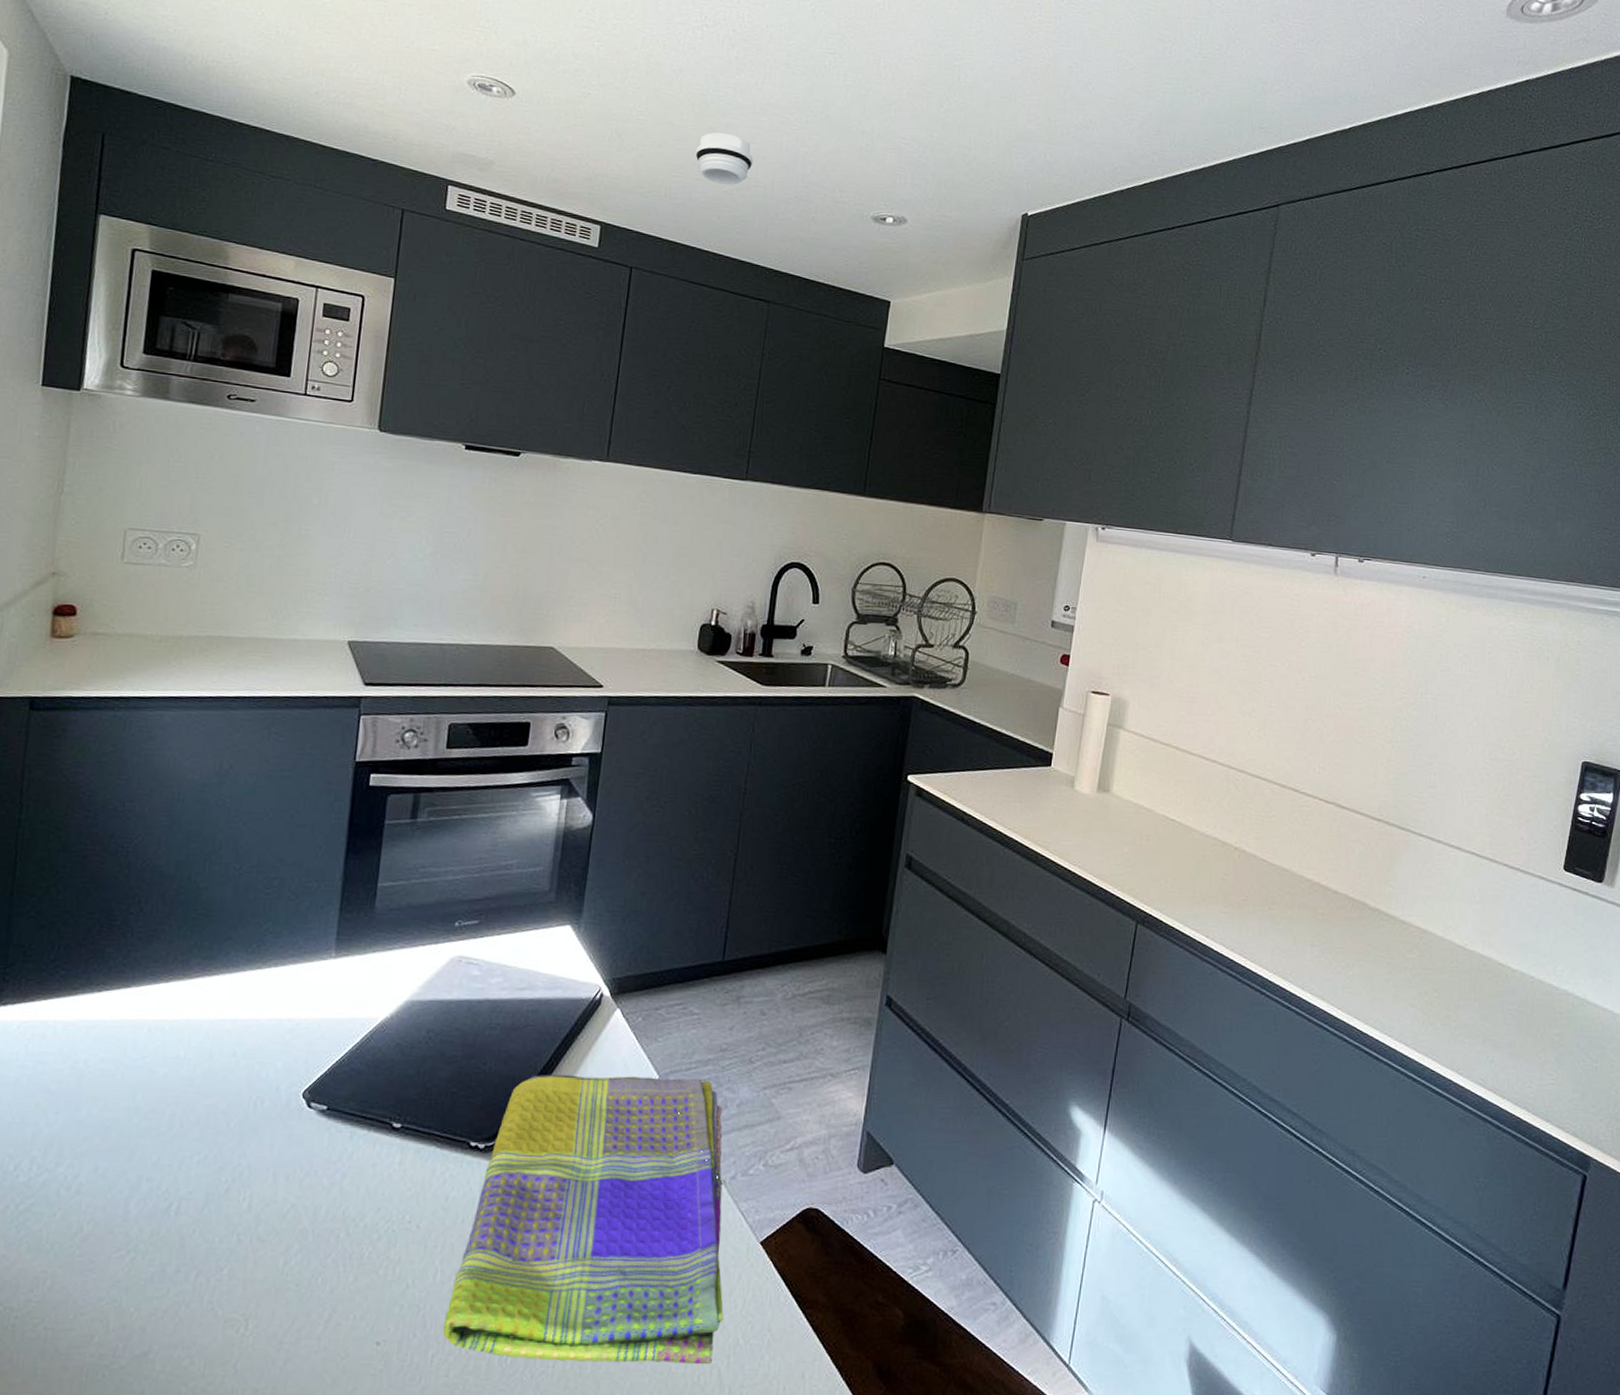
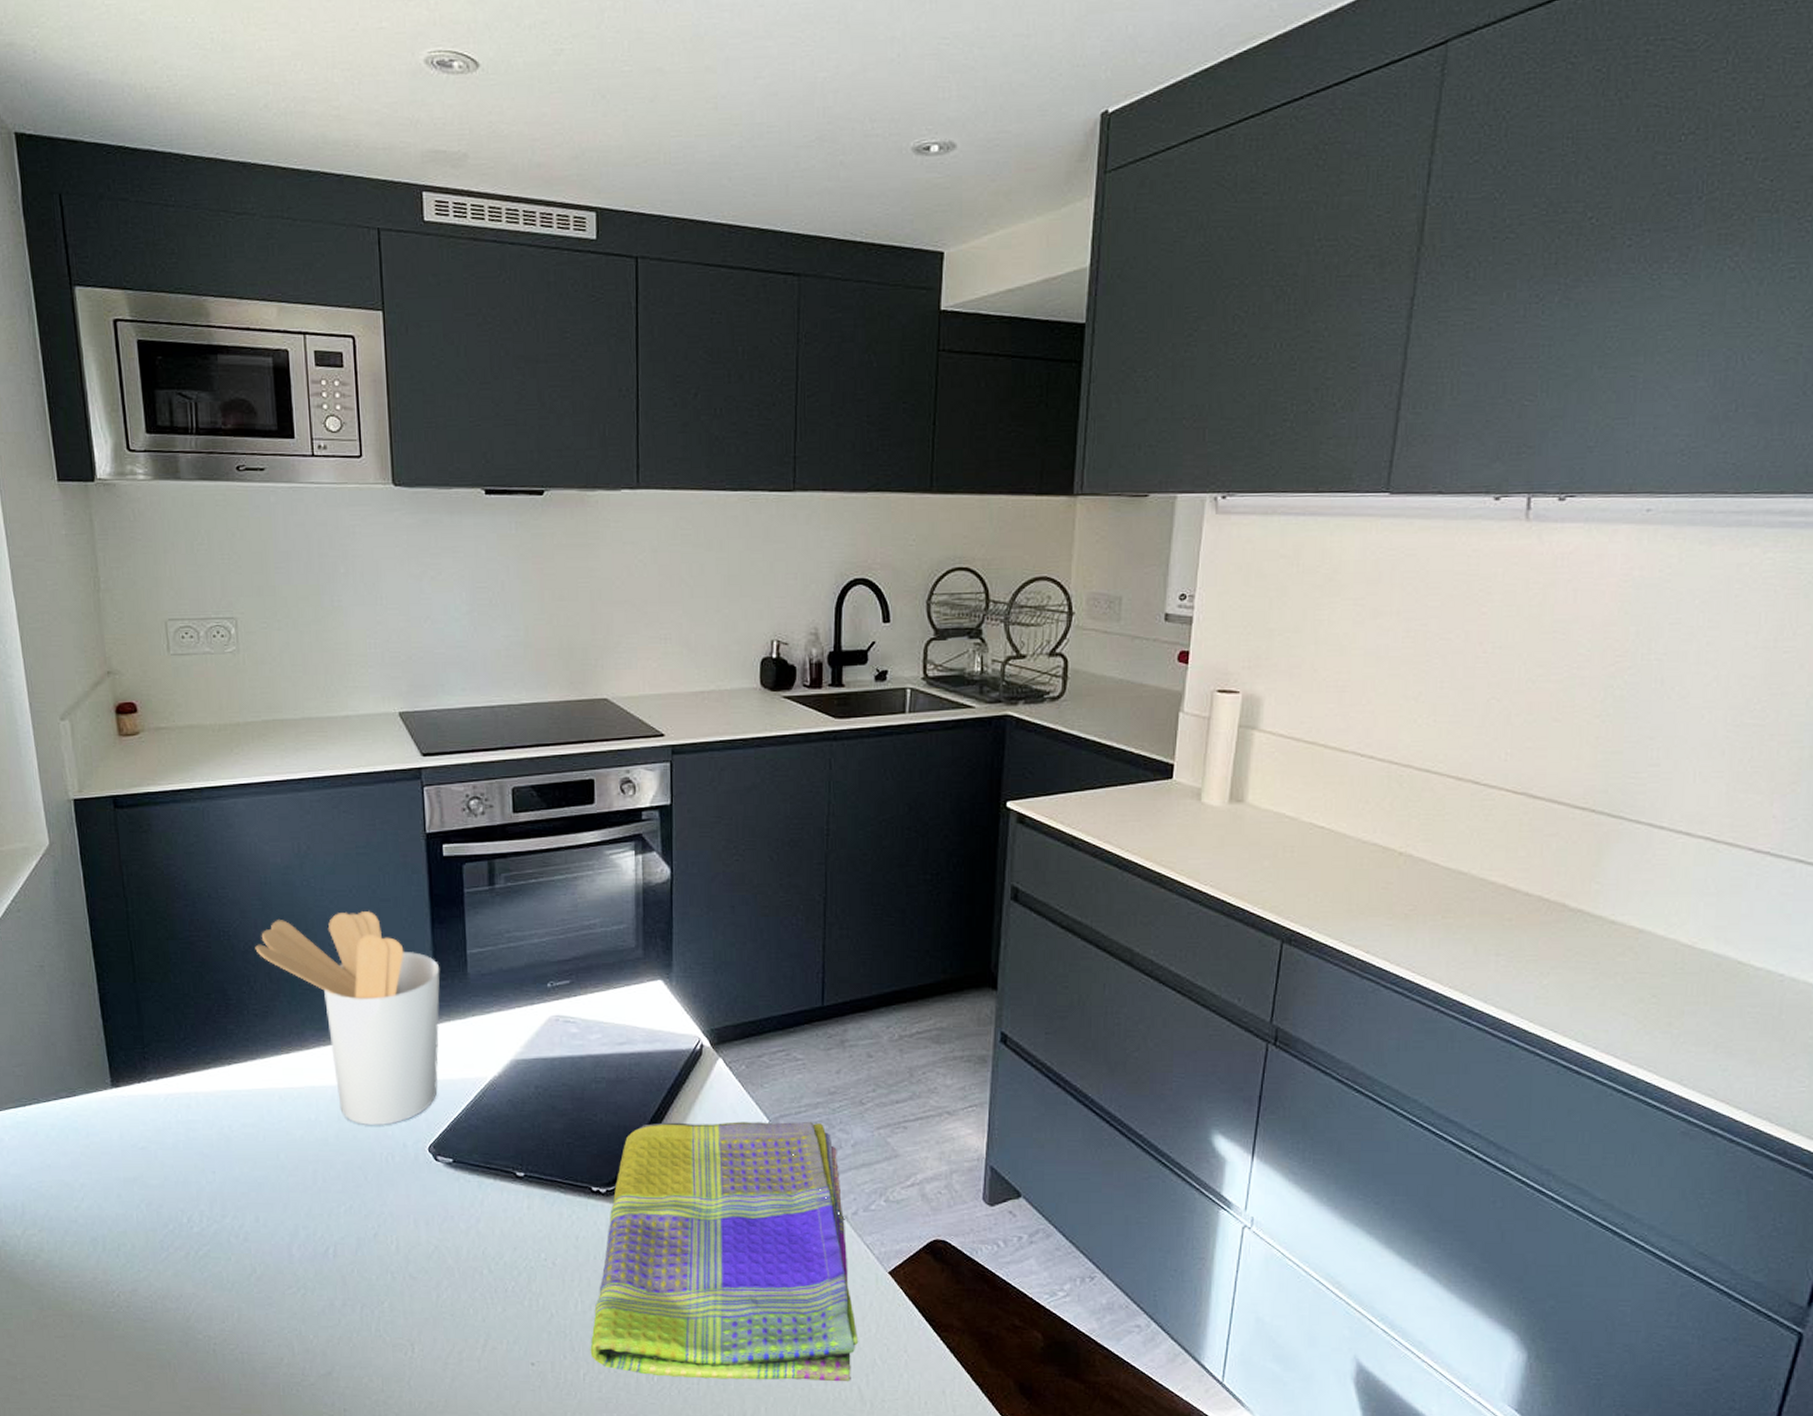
utensil holder: none [153,835,348,1066] -> present [255,911,440,1125]
smoke detector: present [695,132,754,185] -> none [693,70,763,137]

